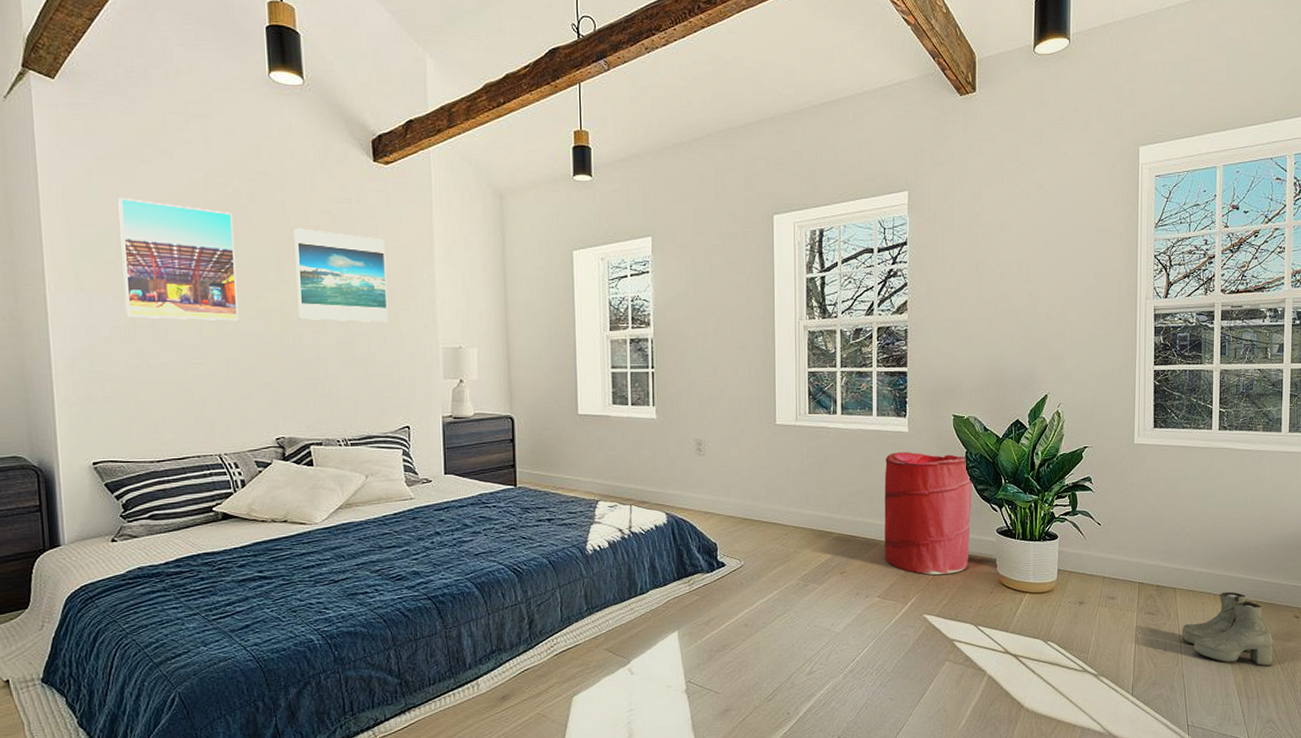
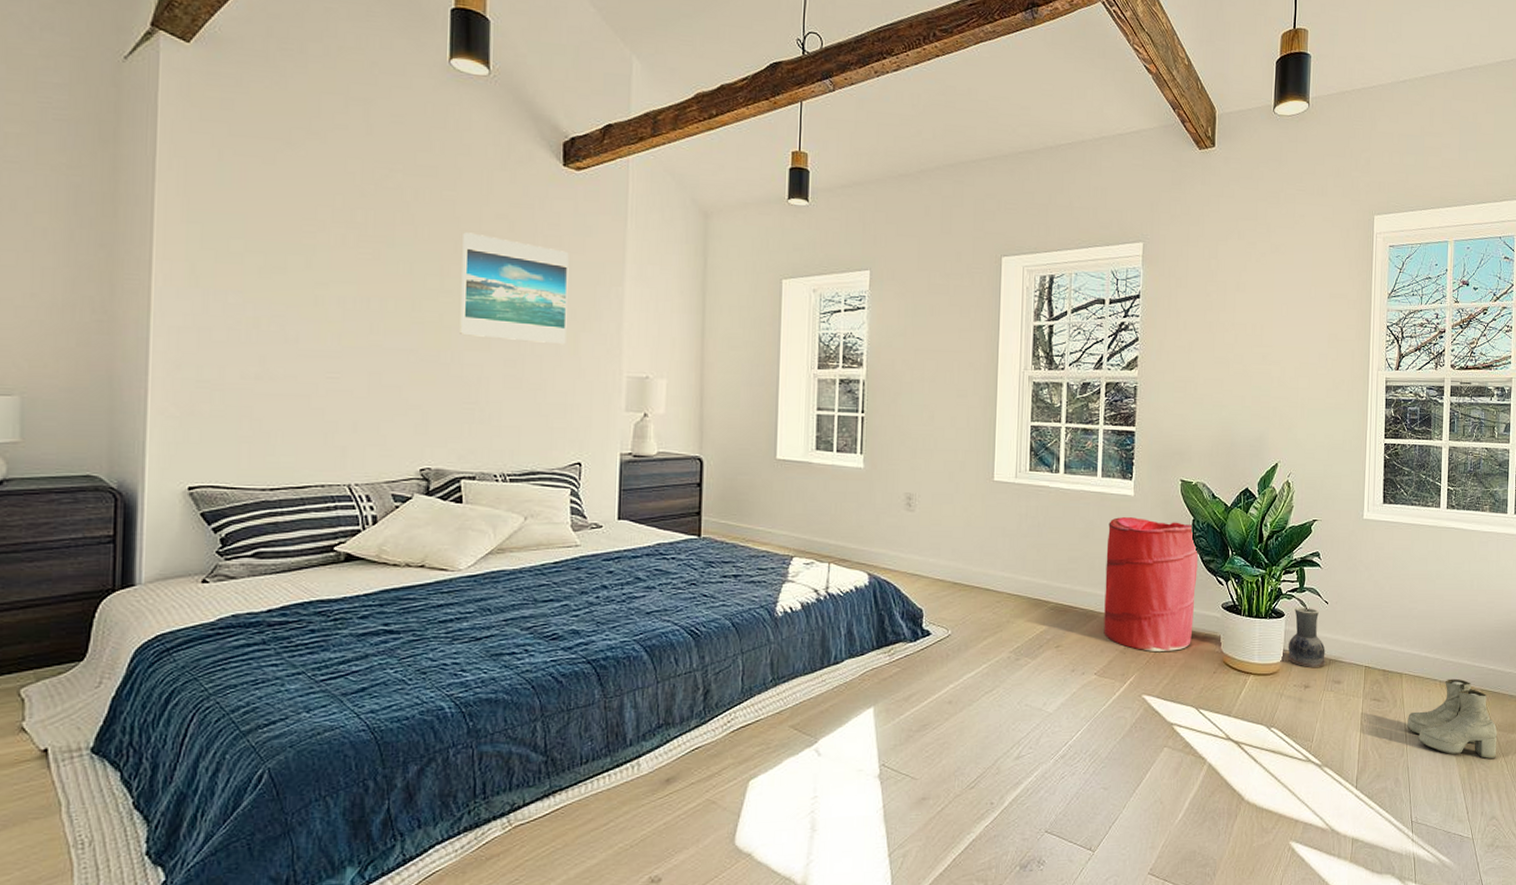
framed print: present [118,197,239,321] -> none [249,182,391,332]
vase: none [1062,529,1099,585] -> present [1287,607,1326,667]

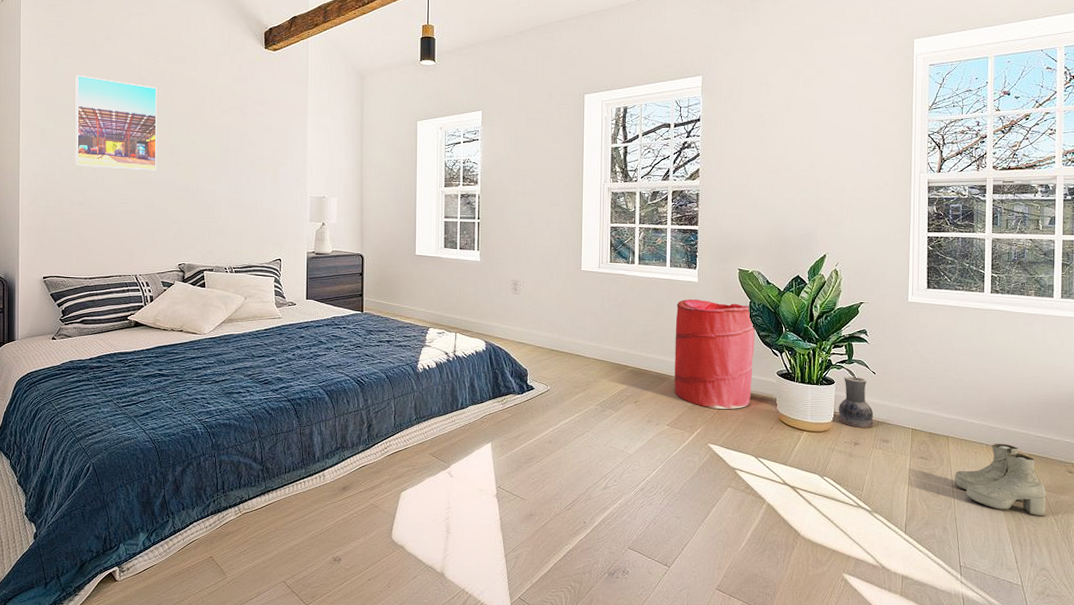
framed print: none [249,182,391,332] -> present [75,74,157,171]
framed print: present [460,232,569,345] -> none [201,100,270,176]

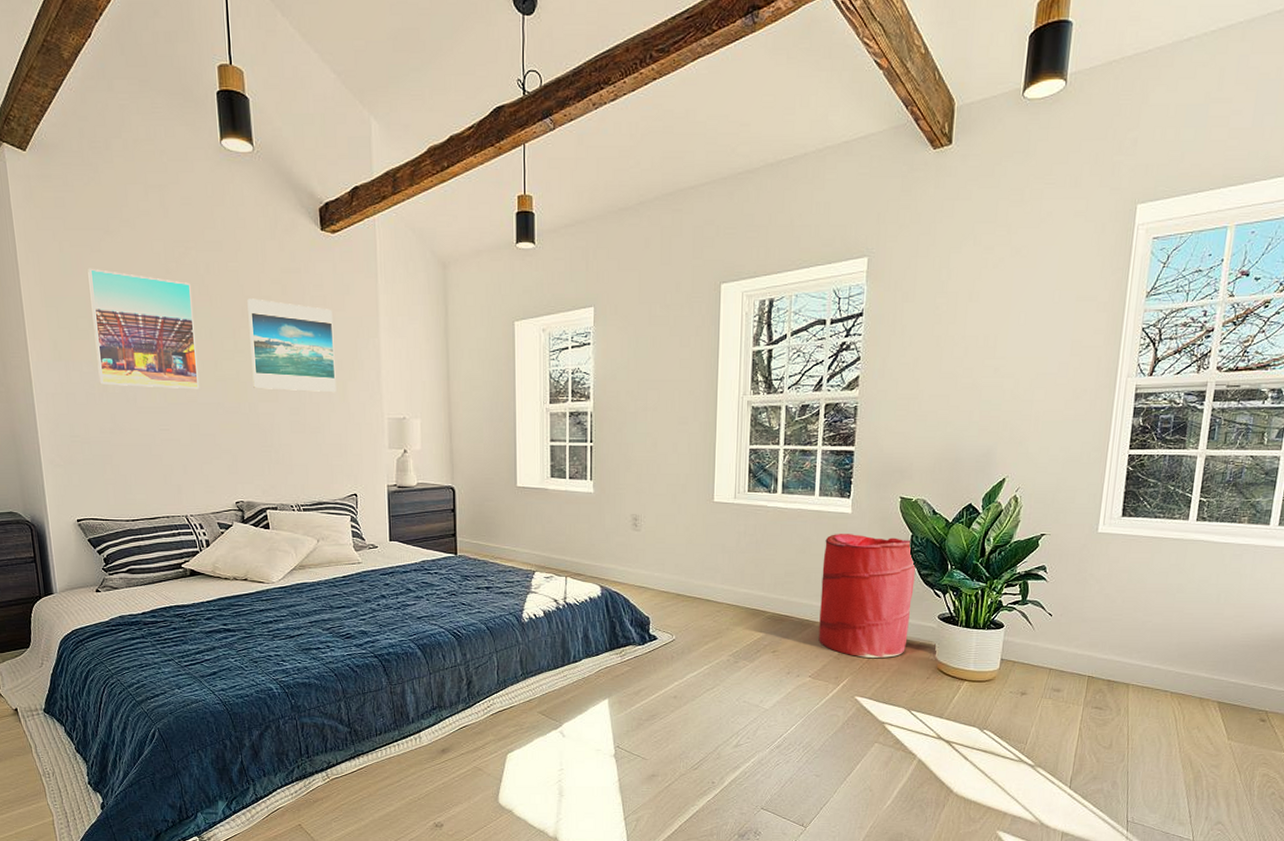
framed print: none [201,100,270,176] -> present [247,298,336,393]
vase: present [838,376,874,428] -> none [1005,619,1046,676]
boots: present [954,443,1047,516] -> none [1130,690,1233,768]

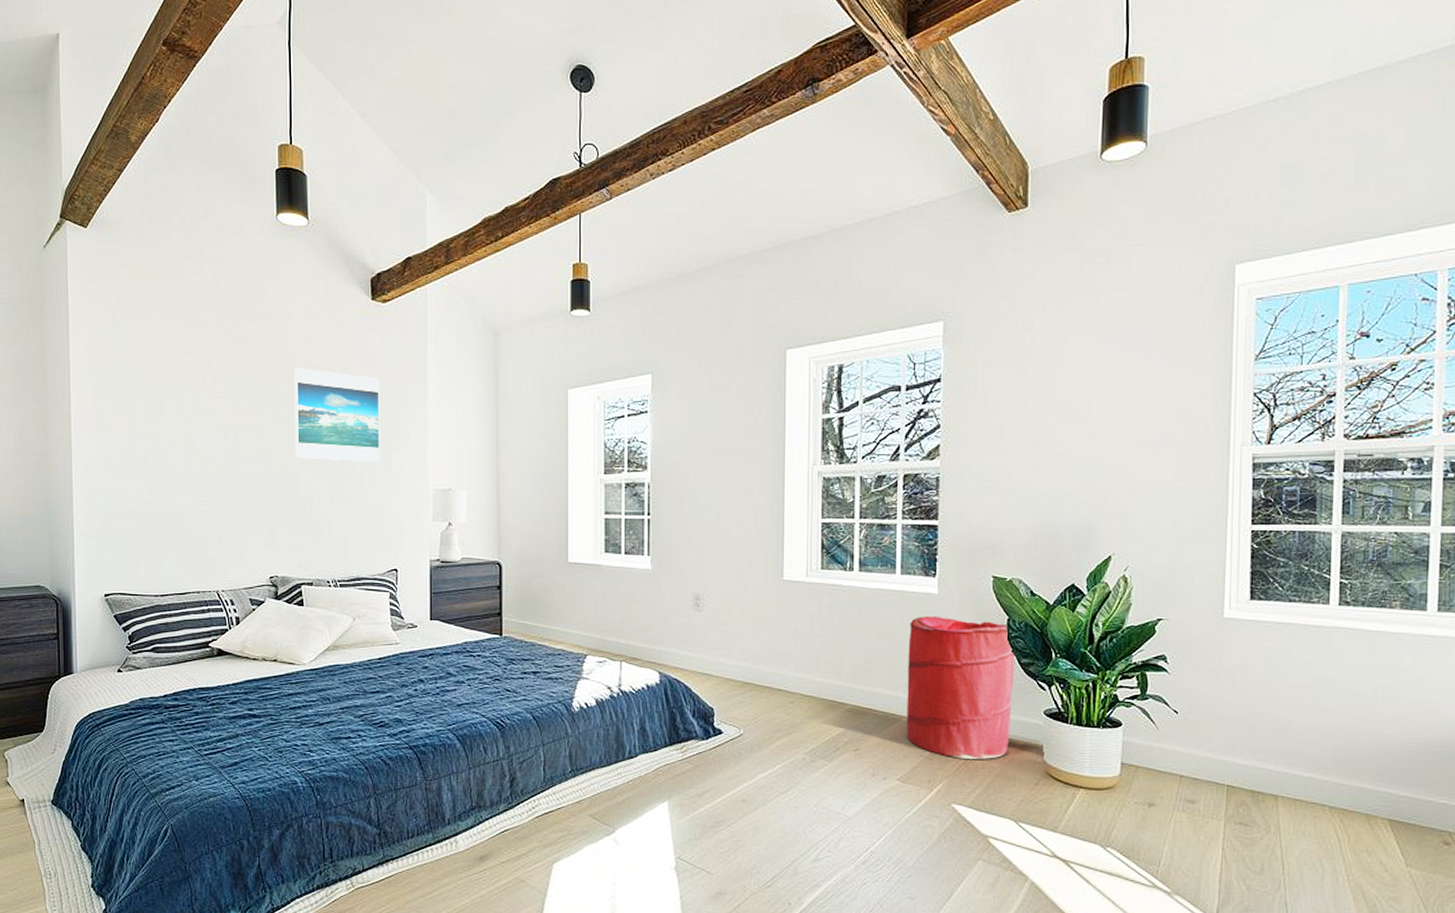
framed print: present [88,268,200,390] -> none [137,339,241,460]

